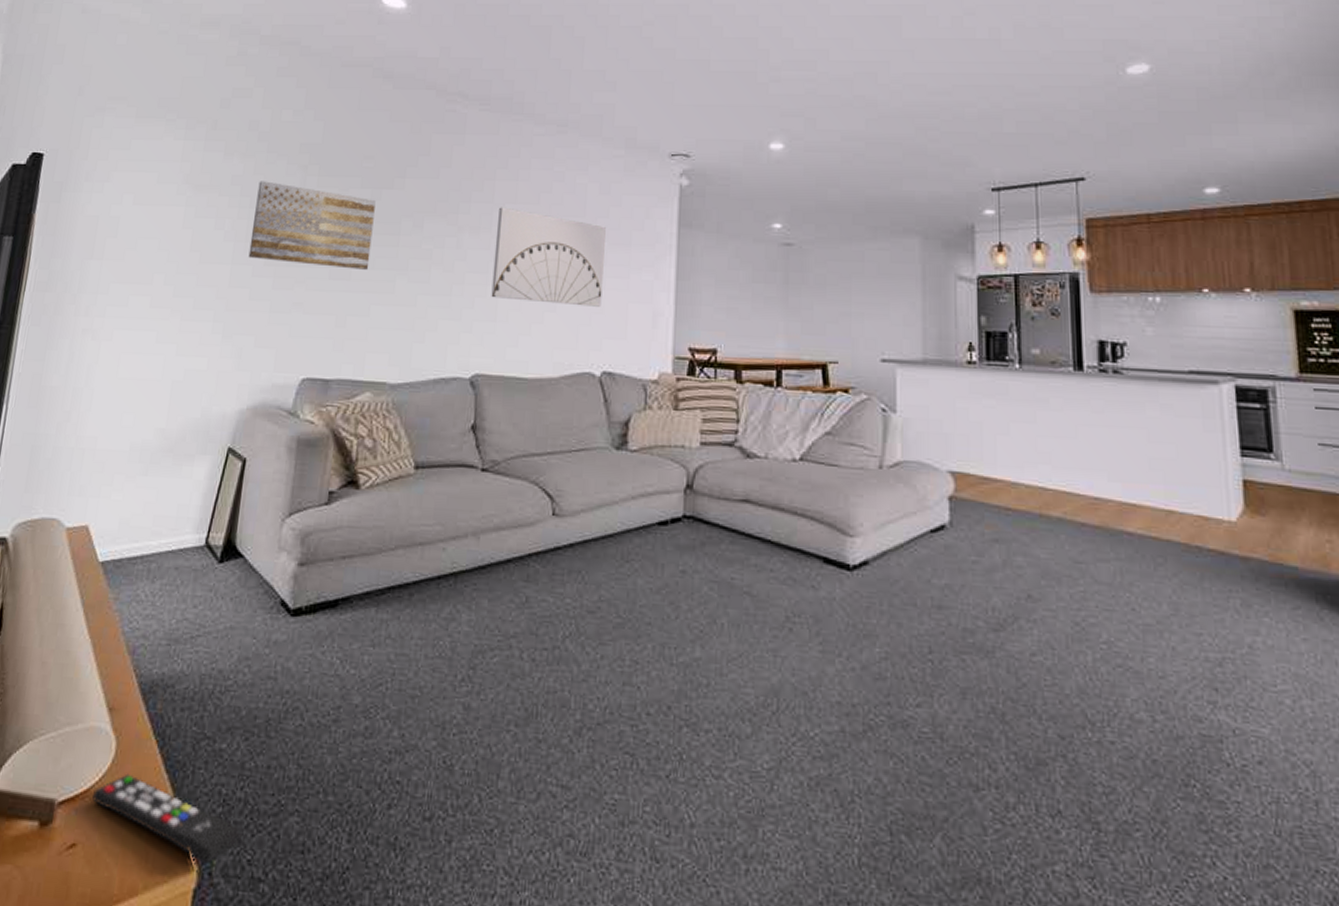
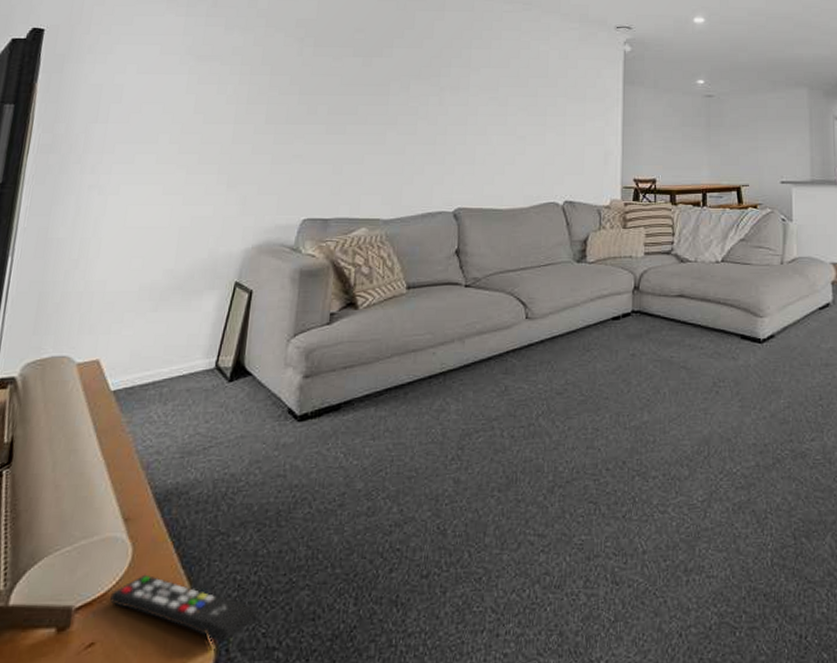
wall art: present [248,181,376,270] -> none [250,51,367,125]
wall art: present [491,207,606,307] -> none [470,70,565,149]

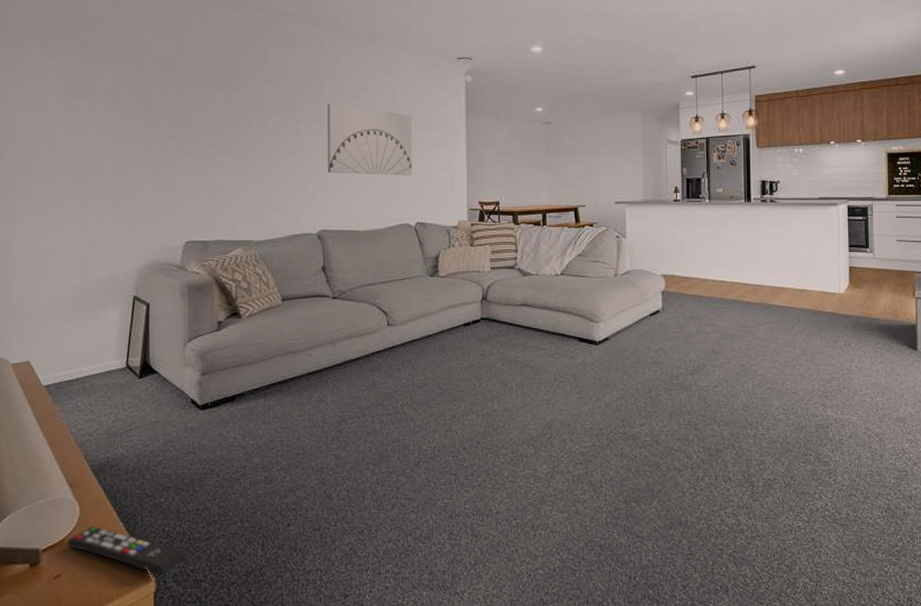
wall art: none [470,70,565,149] -> present [327,103,412,176]

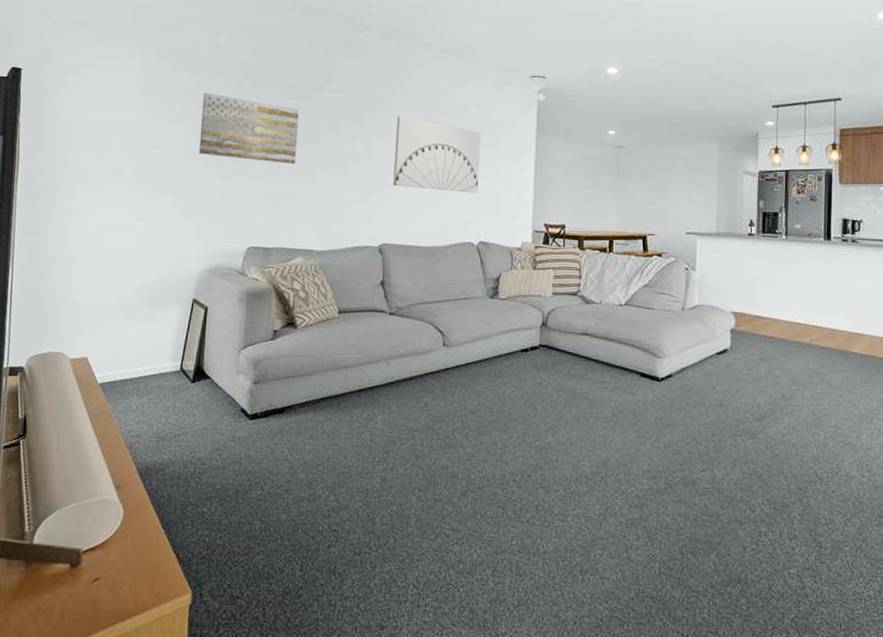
remote control: present [67,526,184,577] -> none [108,530,223,589]
wall art: none [127,90,228,157] -> present [199,93,299,164]

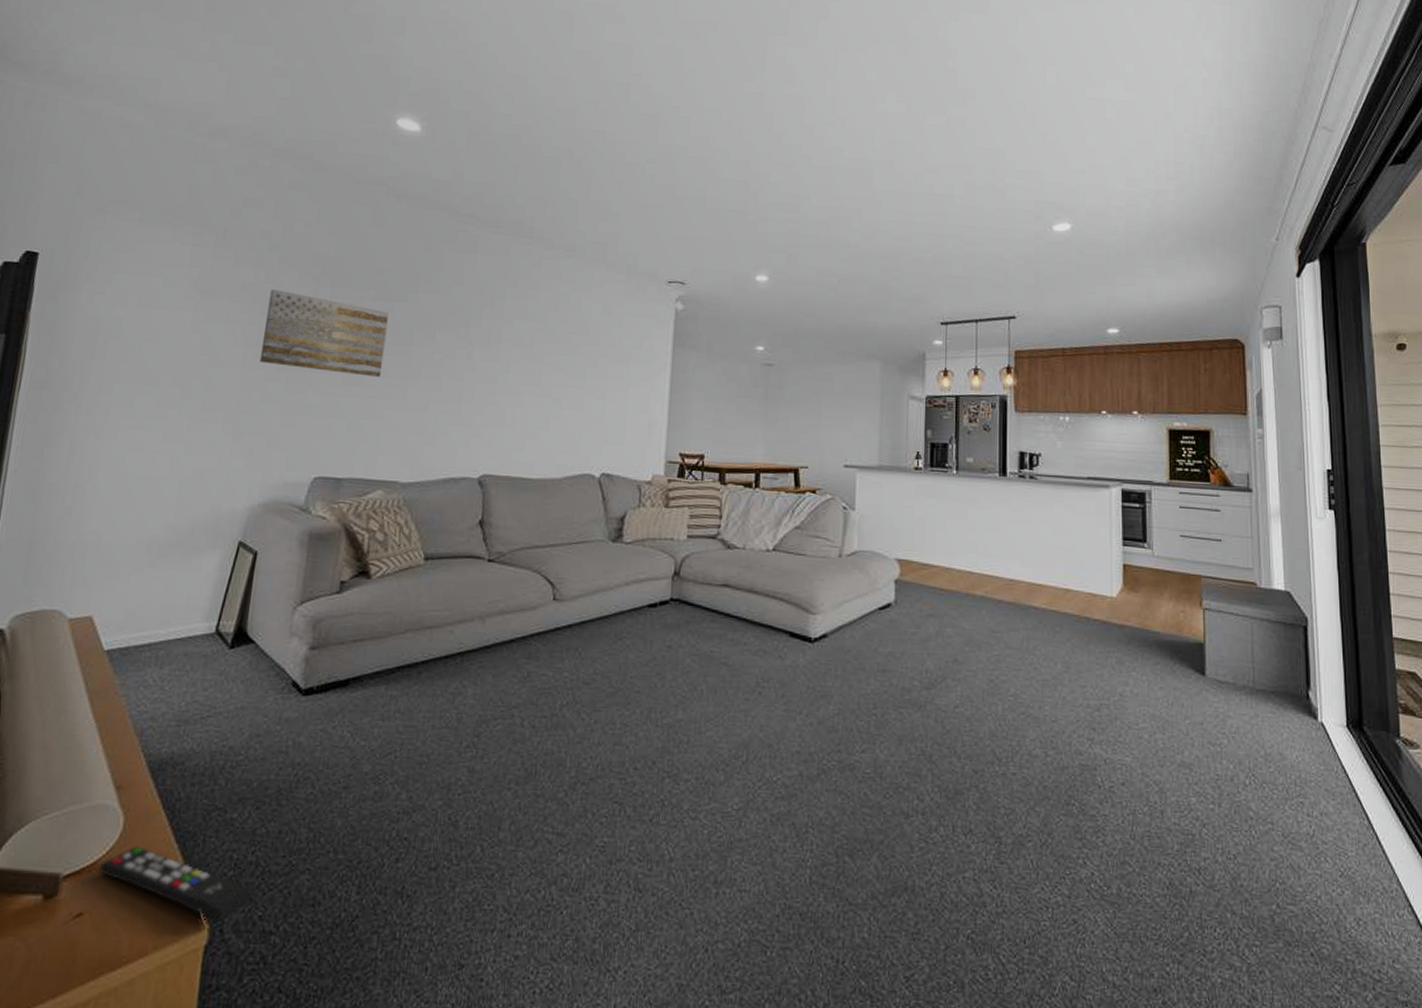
remote control: none [108,530,223,589] -> present [98,845,253,924]
wall art: present [393,116,481,193] -> none [499,323,608,416]

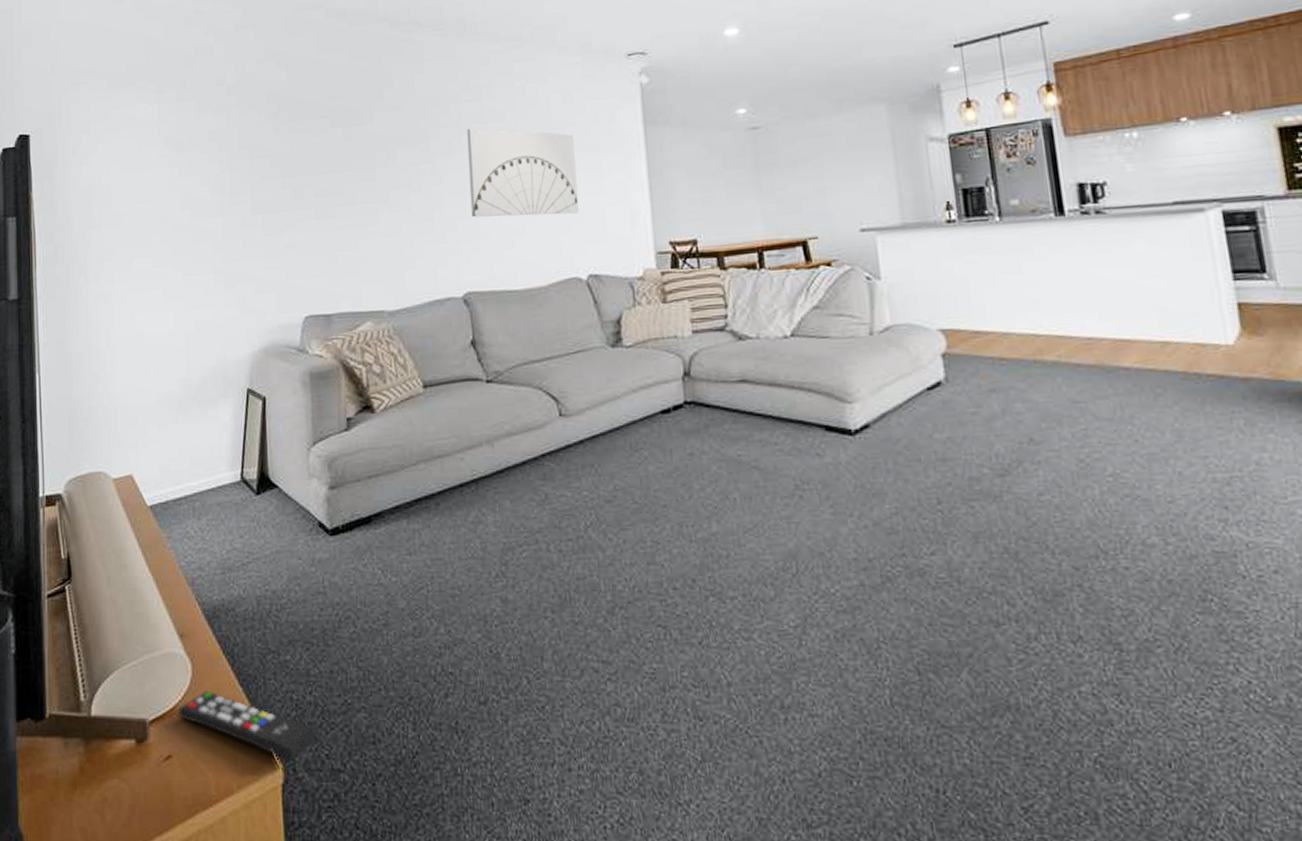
wall art: present [259,289,389,377] -> none [234,133,351,209]
wall art: none [499,323,608,416] -> present [467,128,579,218]

